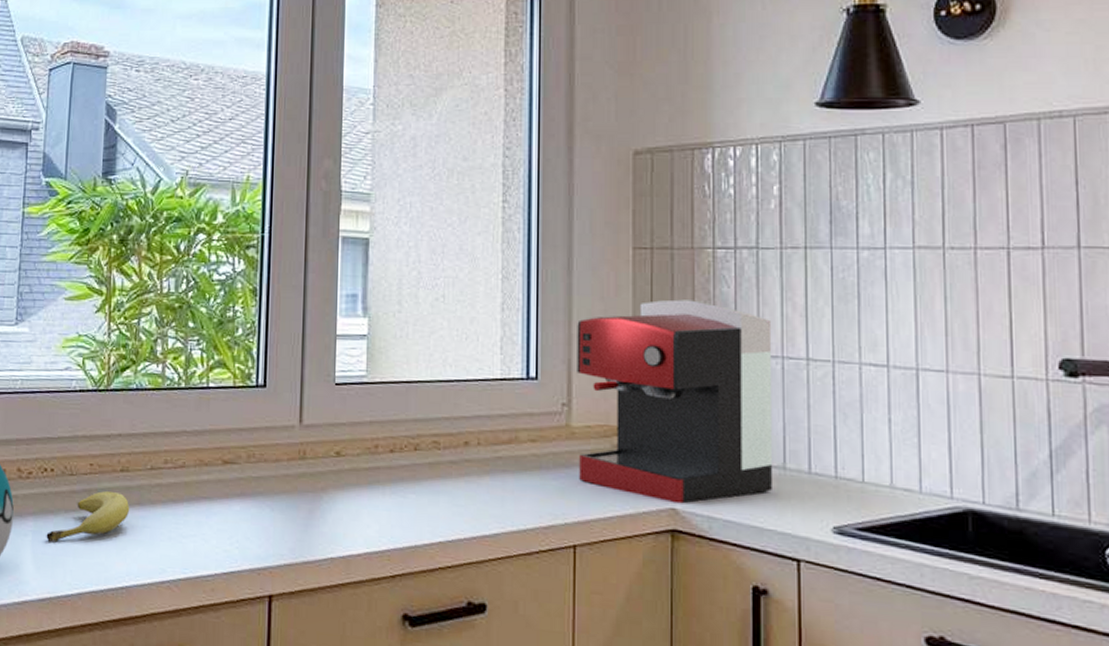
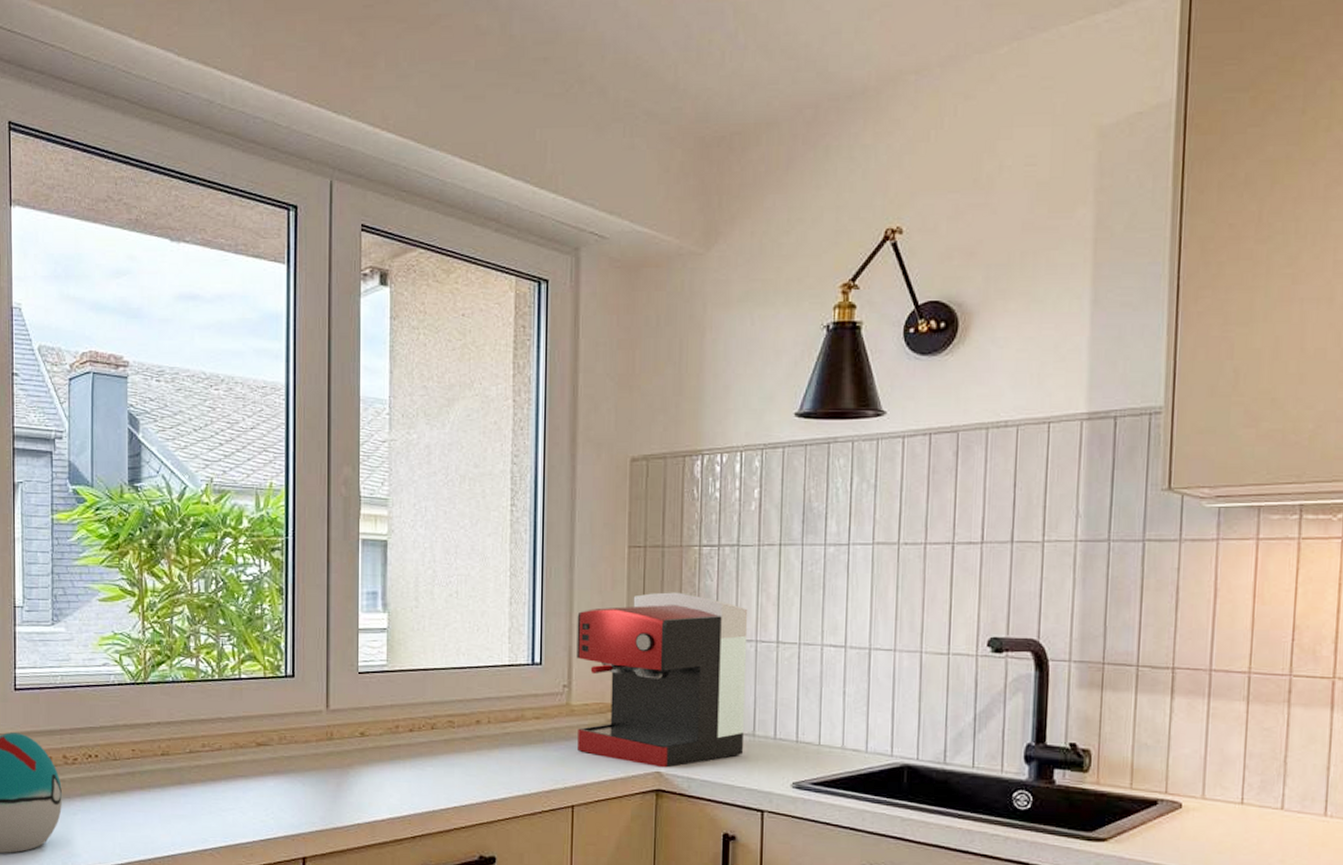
fruit: present [46,491,130,543] -> none [94,773,172,820]

